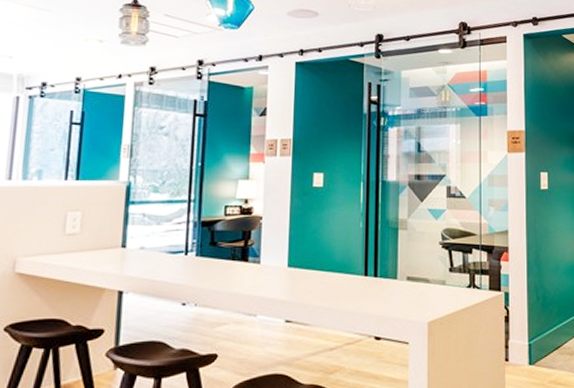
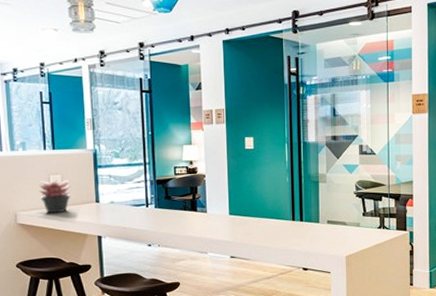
succulent plant: none [50,218,92,260] -> present [38,180,71,214]

